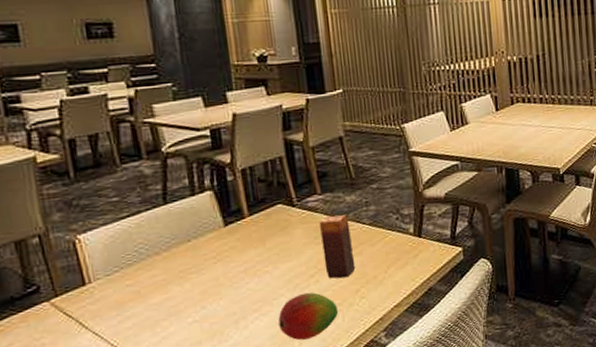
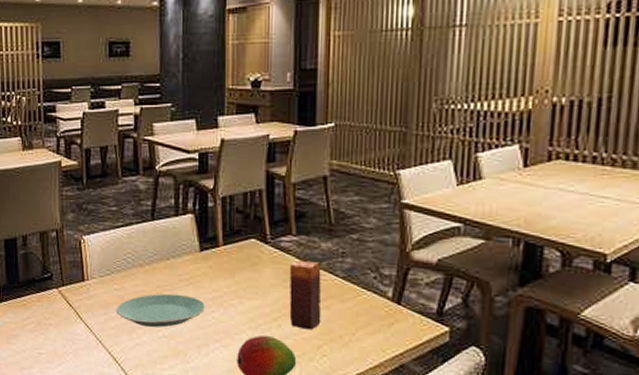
plate: none [131,273,239,317] -> present [115,293,206,328]

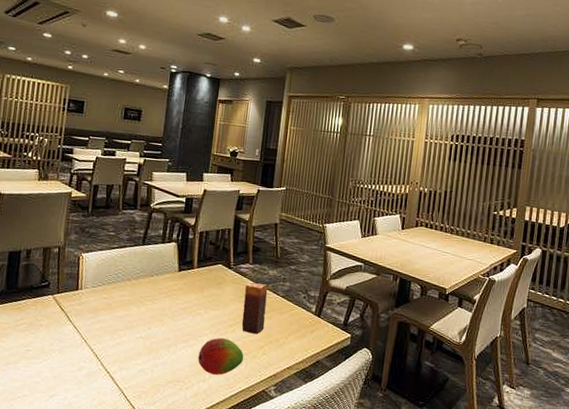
plate: present [115,293,206,328] -> none [102,303,179,330]

